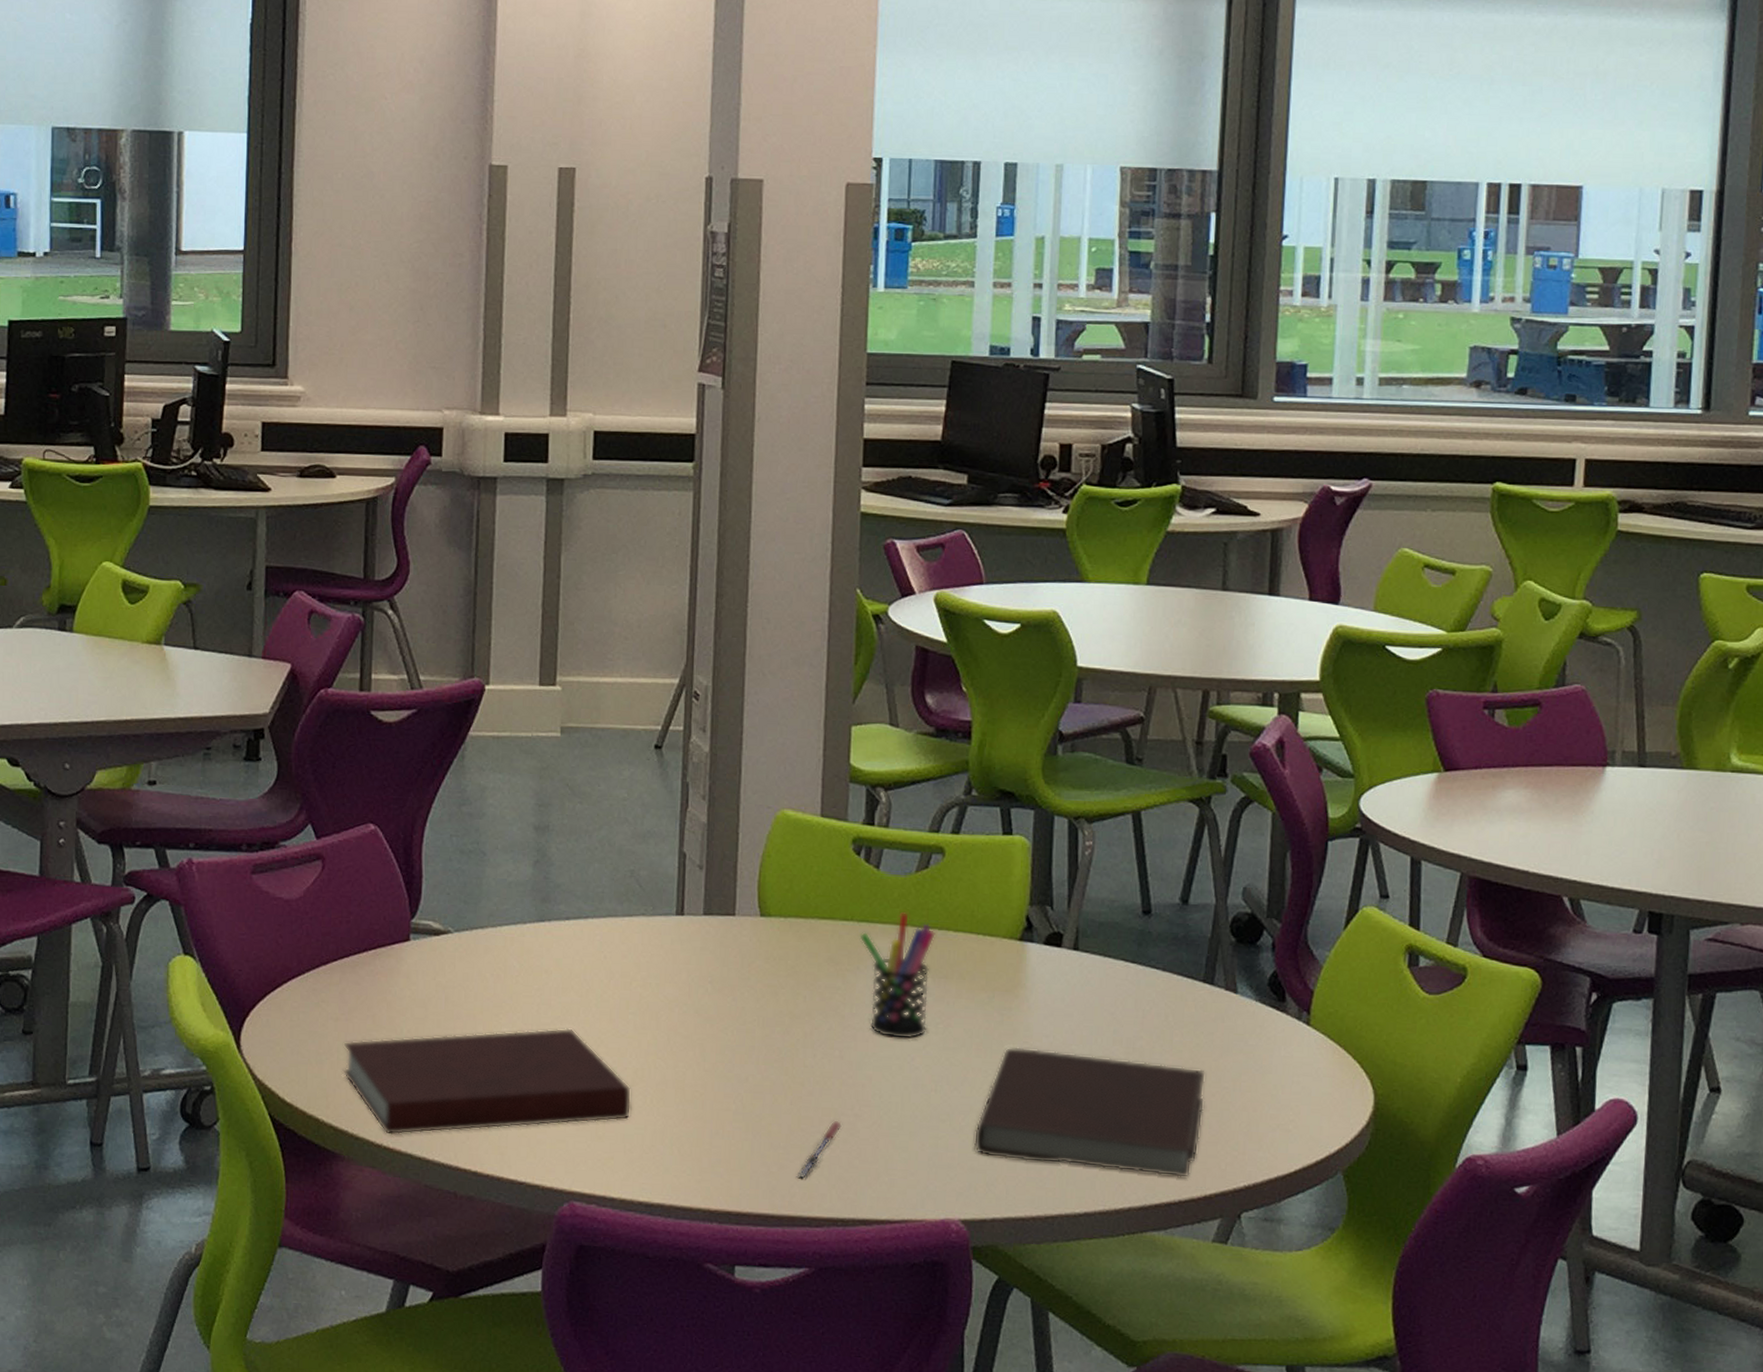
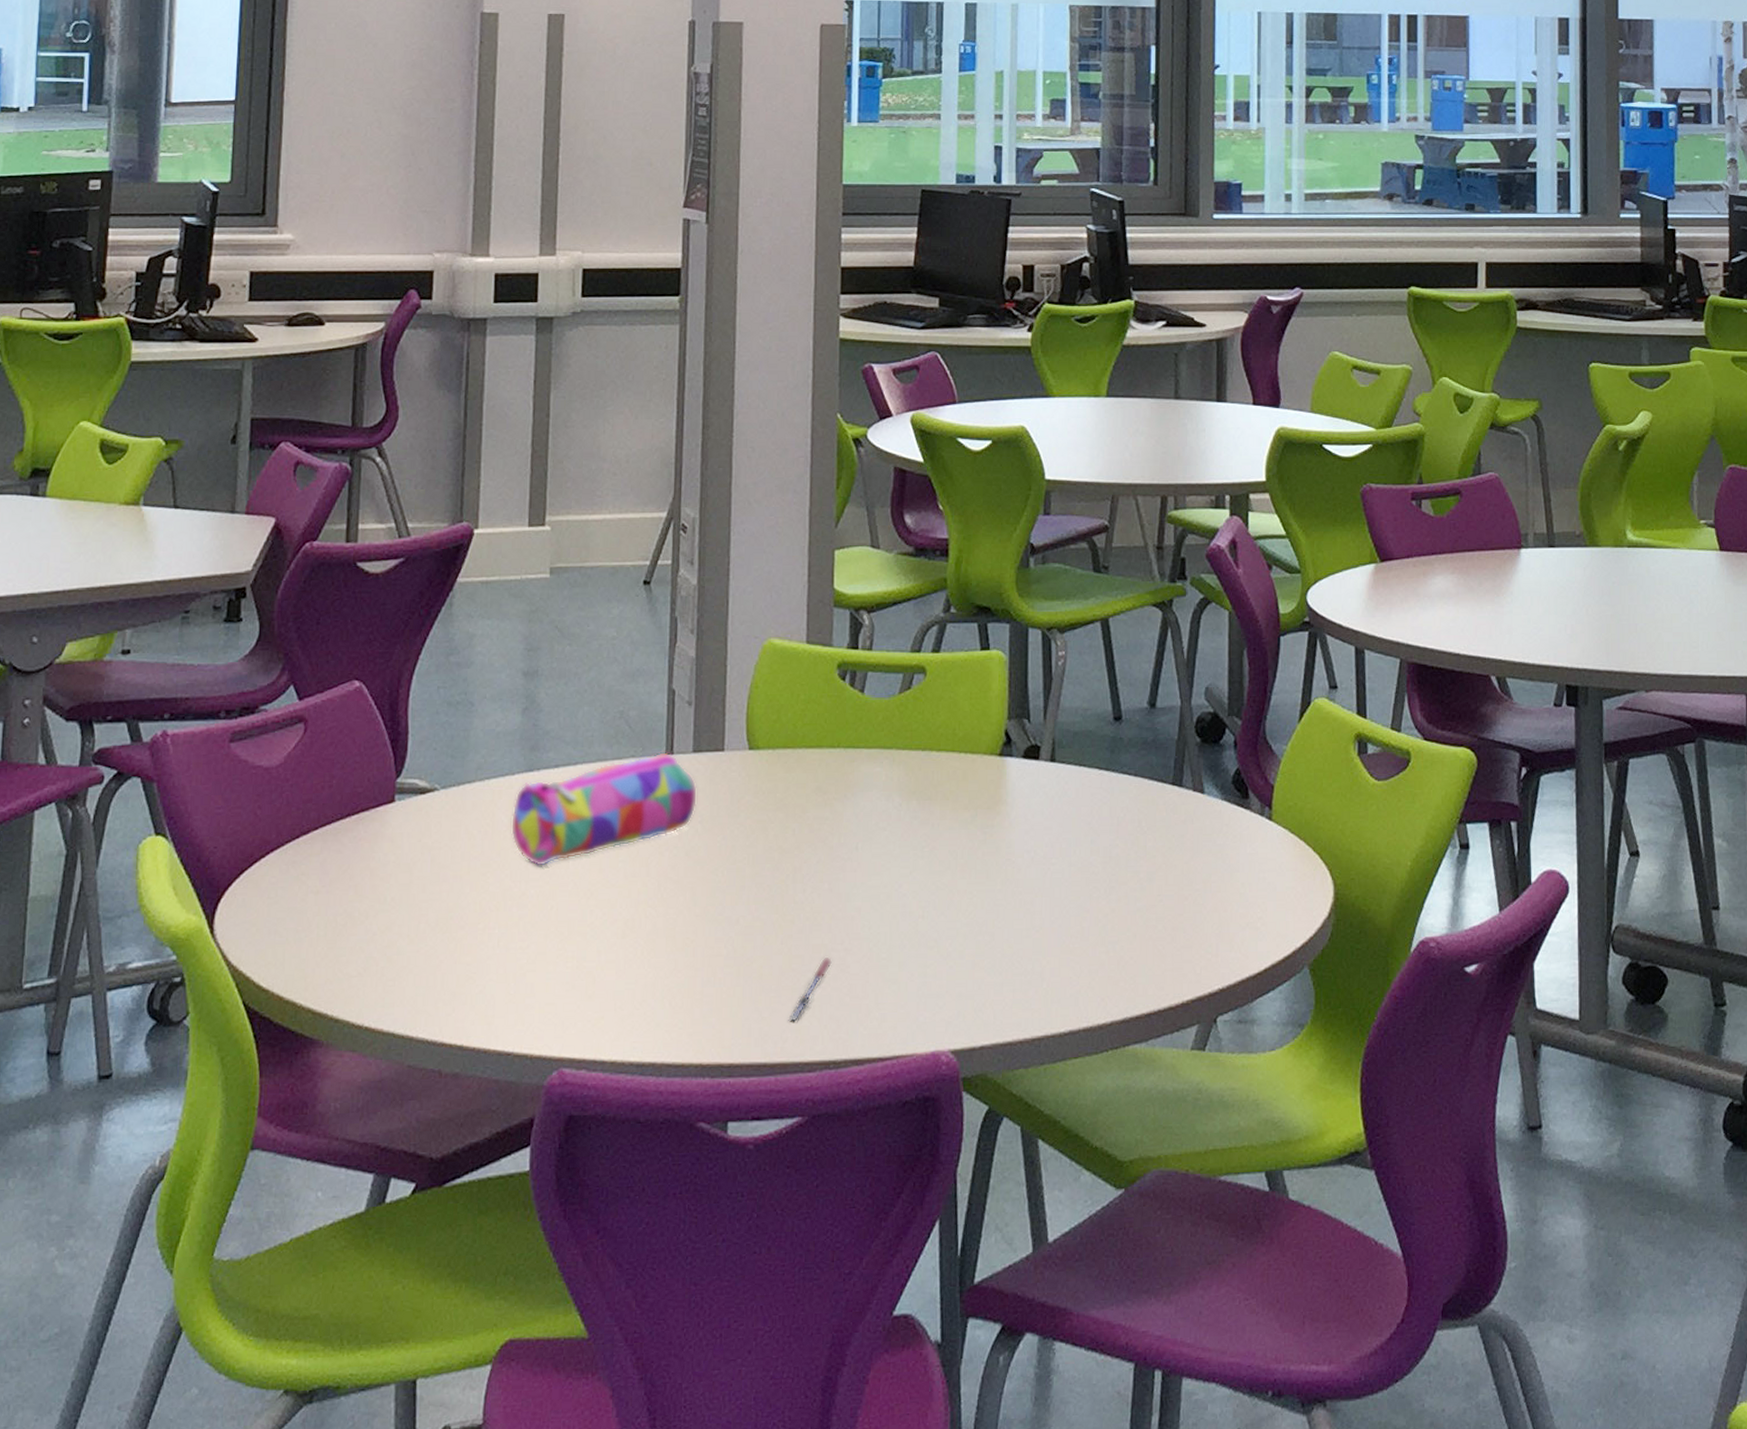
notebook: present [342,1028,632,1135] -> none [322,882,623,1013]
pencil case: none [522,912,708,1012] -> present [510,752,698,866]
pen holder: present [859,911,935,1040] -> none [846,734,919,867]
notebook: present [973,1047,1207,1179] -> none [961,865,1179,987]

